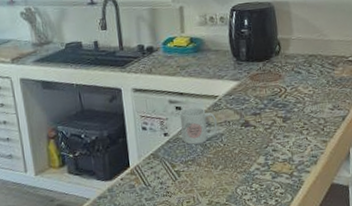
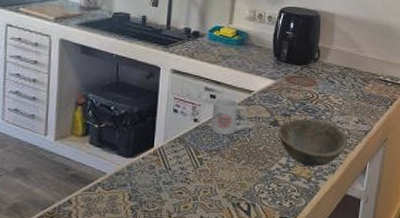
bowl: none [251,113,325,162] -> present [278,119,347,167]

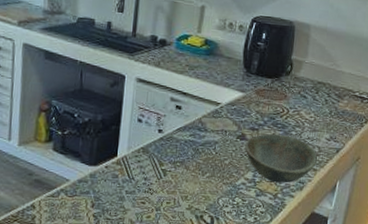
mug: present [211,98,248,135] -> none [175,109,214,147]

